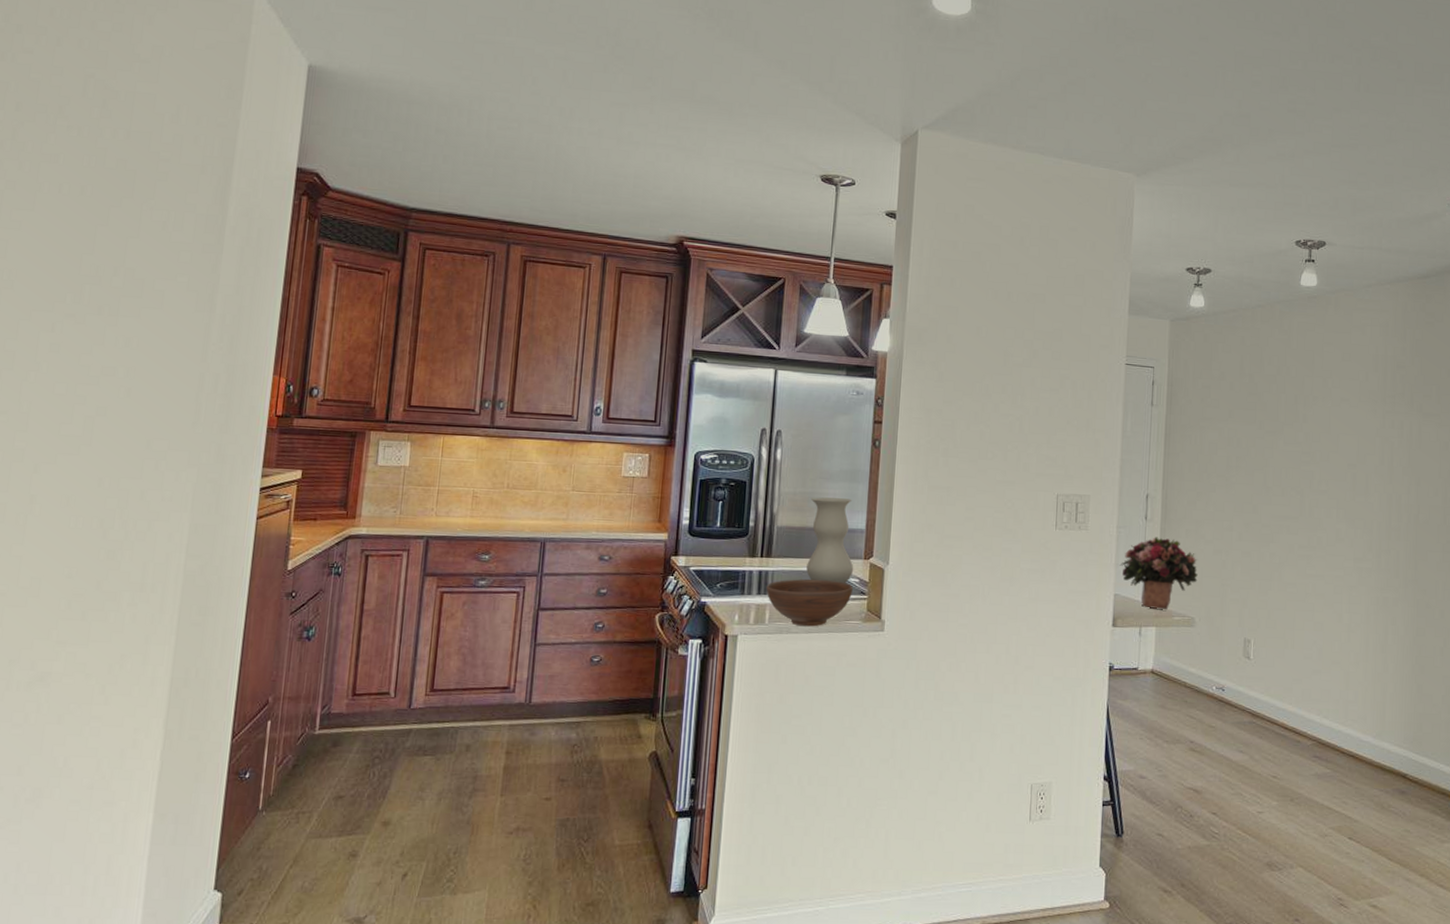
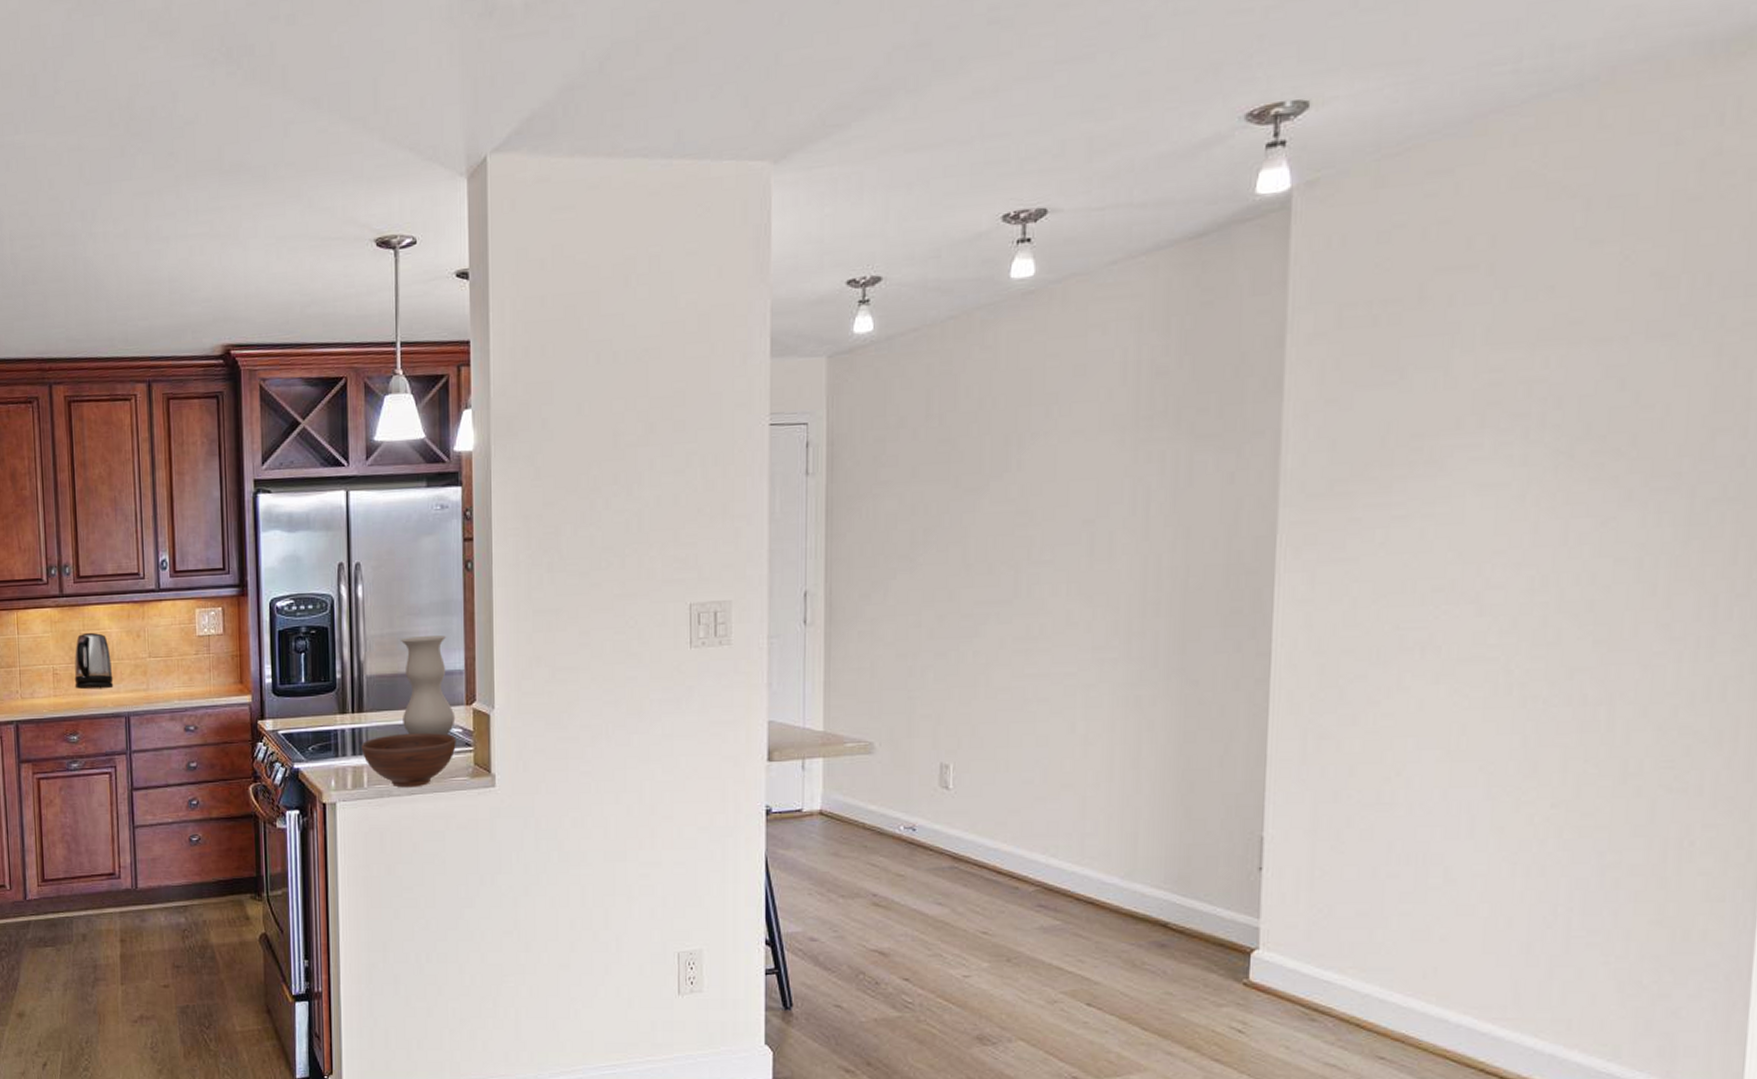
kettle: none [493,462,534,515] -> present [74,632,114,690]
bouquet: present [1119,537,1198,610] -> none [773,644,876,736]

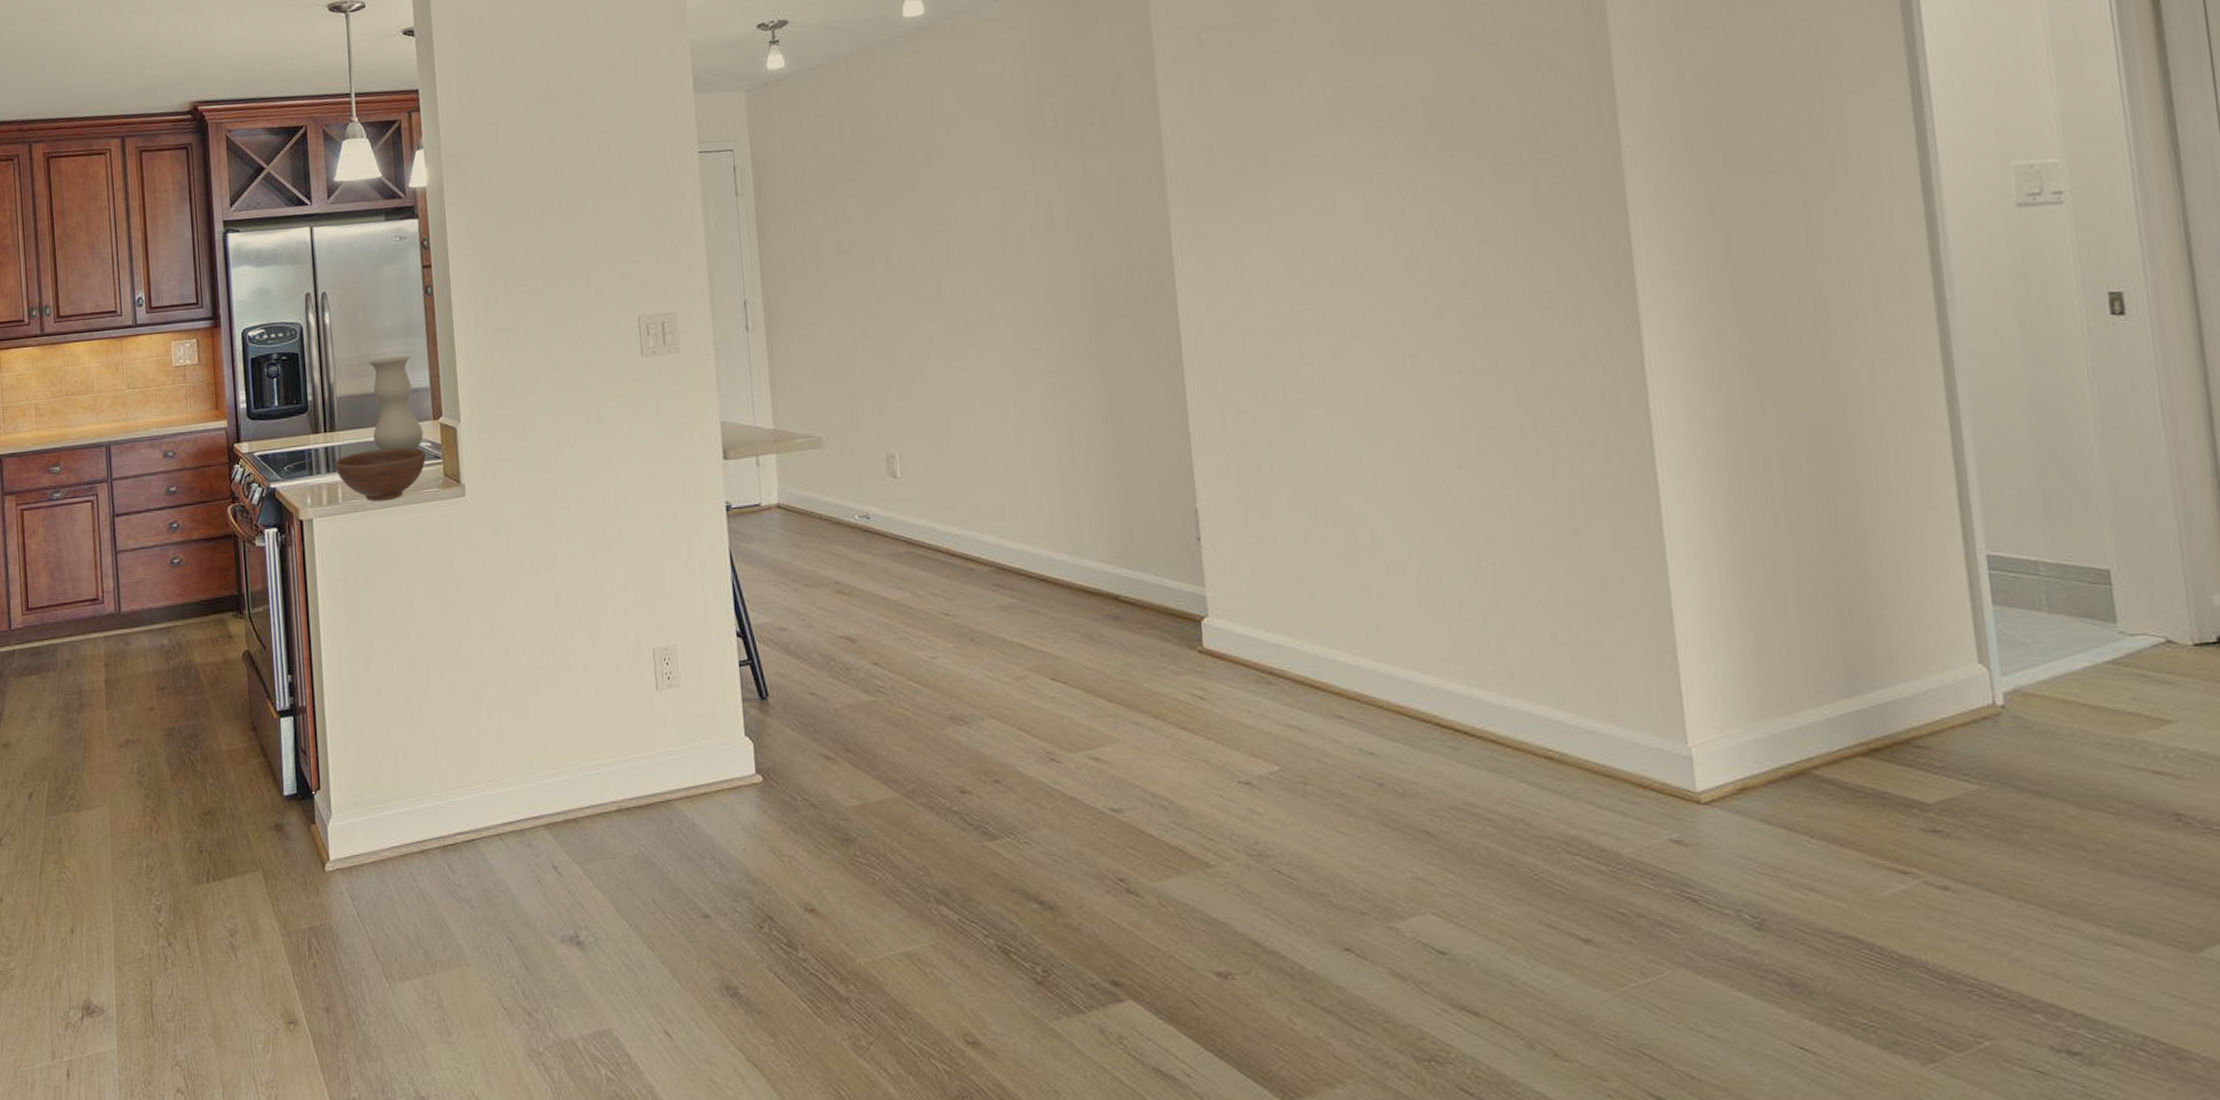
kettle: present [74,632,114,690] -> none [55,368,94,423]

